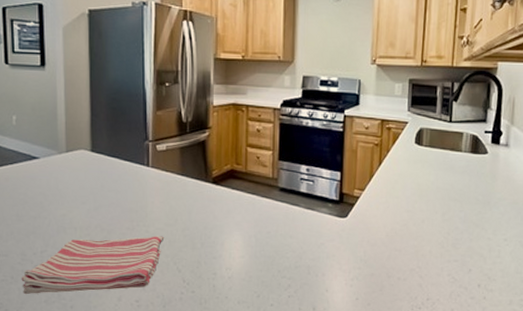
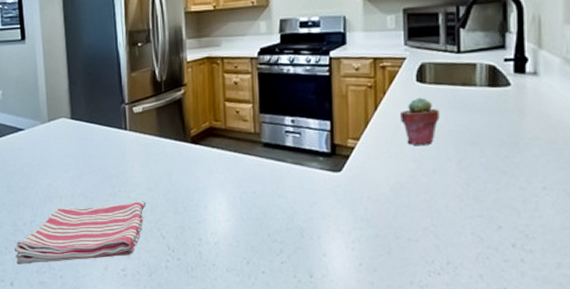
potted succulent: none [399,157,431,198] -> present [399,97,440,145]

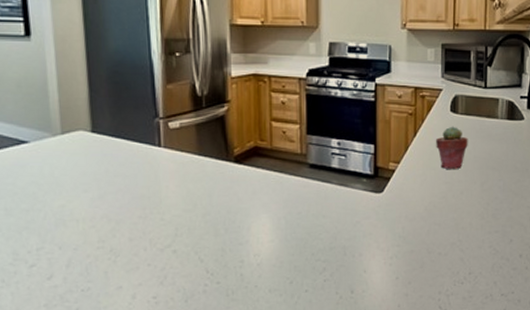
dish towel: present [14,201,147,265] -> none [14,223,183,300]

